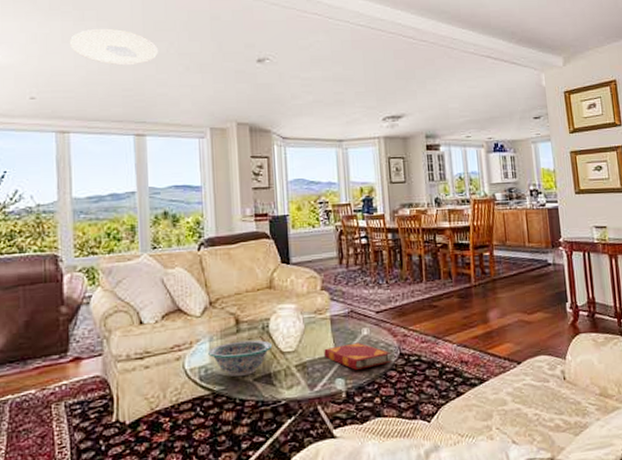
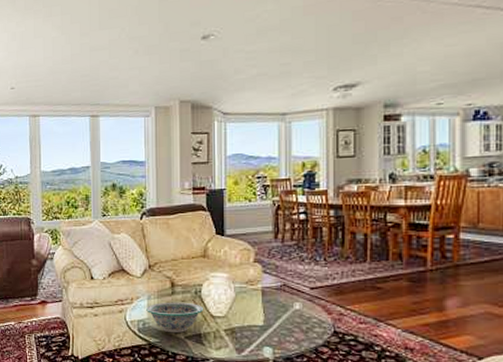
ceiling light: present [69,28,158,66] -> none [39,21,111,55]
hardback book: present [324,342,392,370] -> none [253,315,325,342]

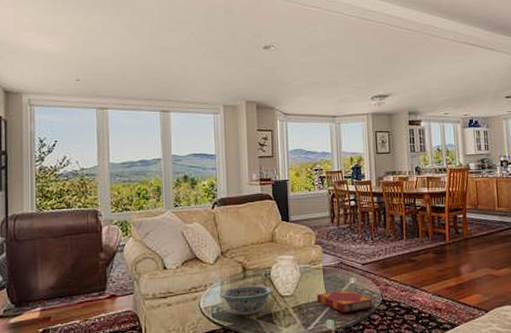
hardback book: none [253,315,325,342] -> present [317,290,375,313]

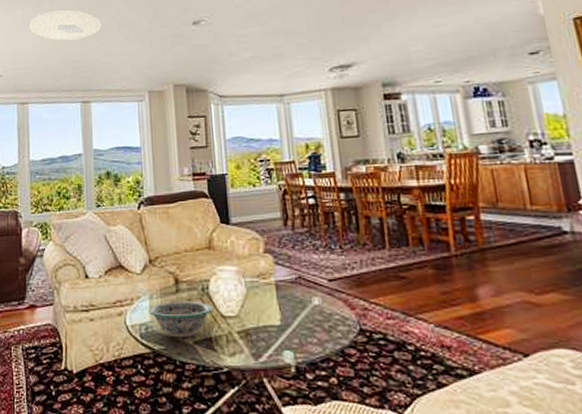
ceiling light: none [107,21,180,53] -> present [28,10,101,42]
hardback book: present [317,290,375,313] -> none [269,313,350,343]

